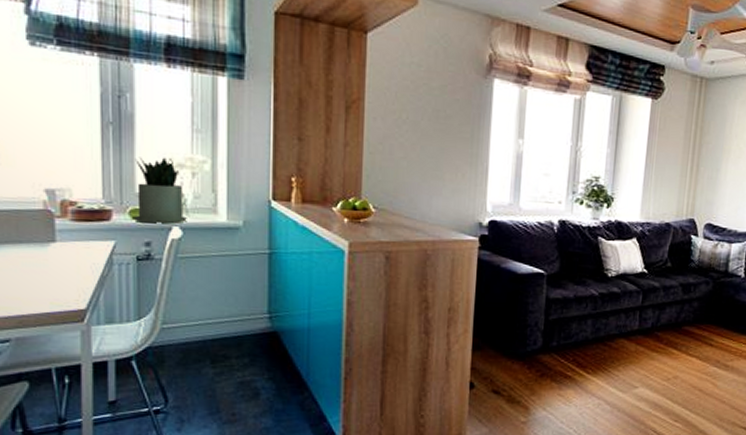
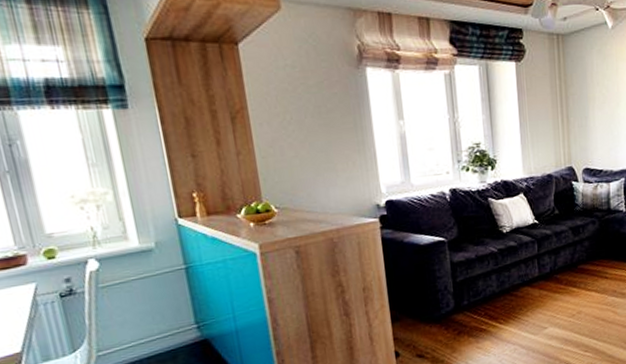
planter: present [134,157,187,224] -> none [38,195,101,262]

